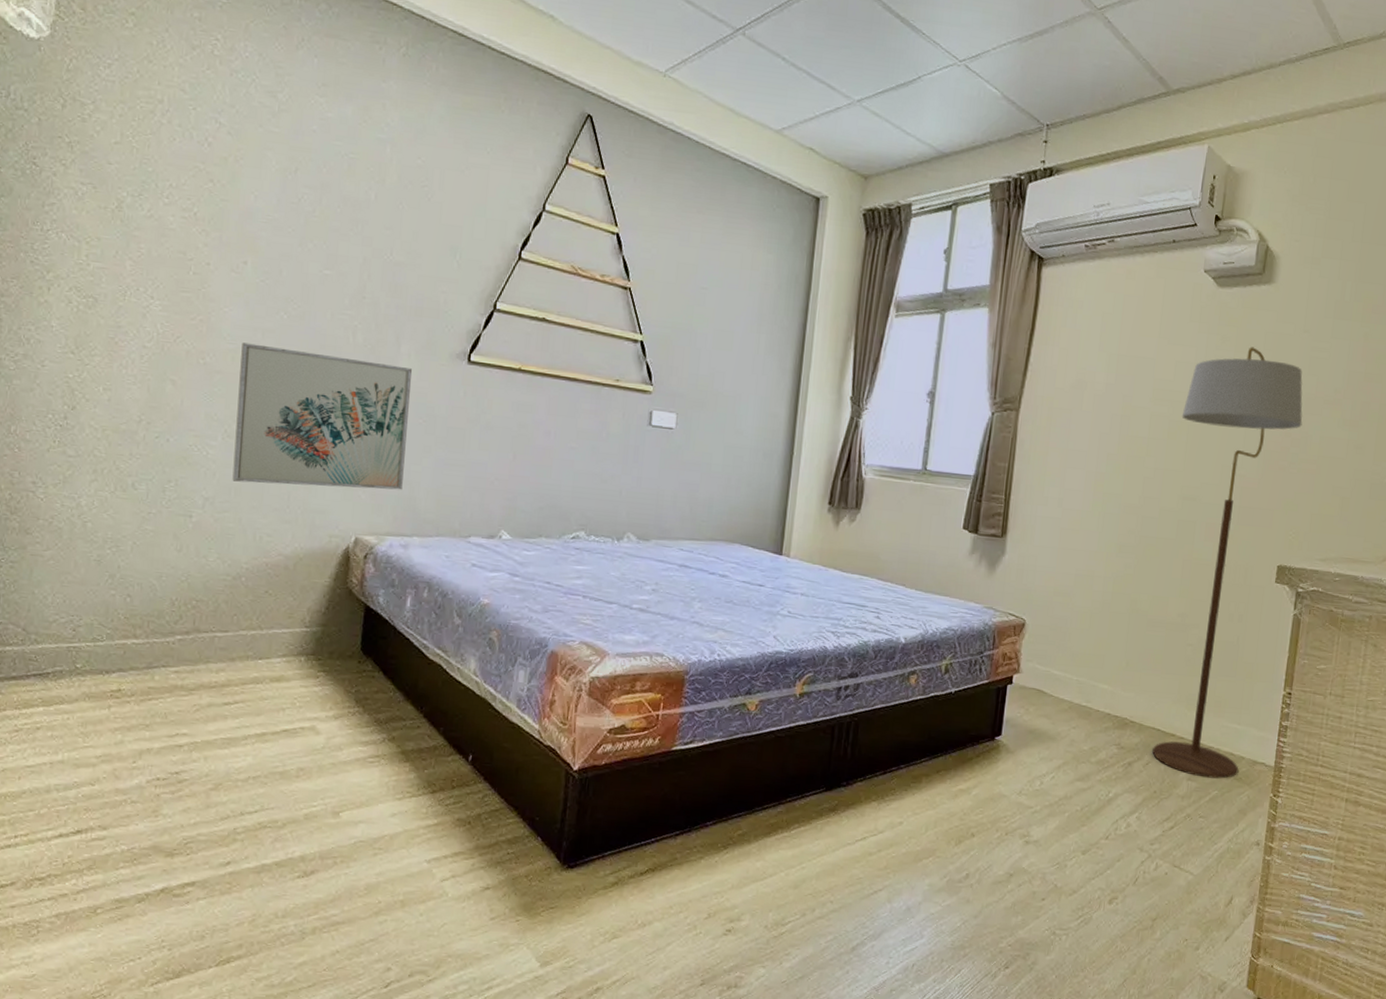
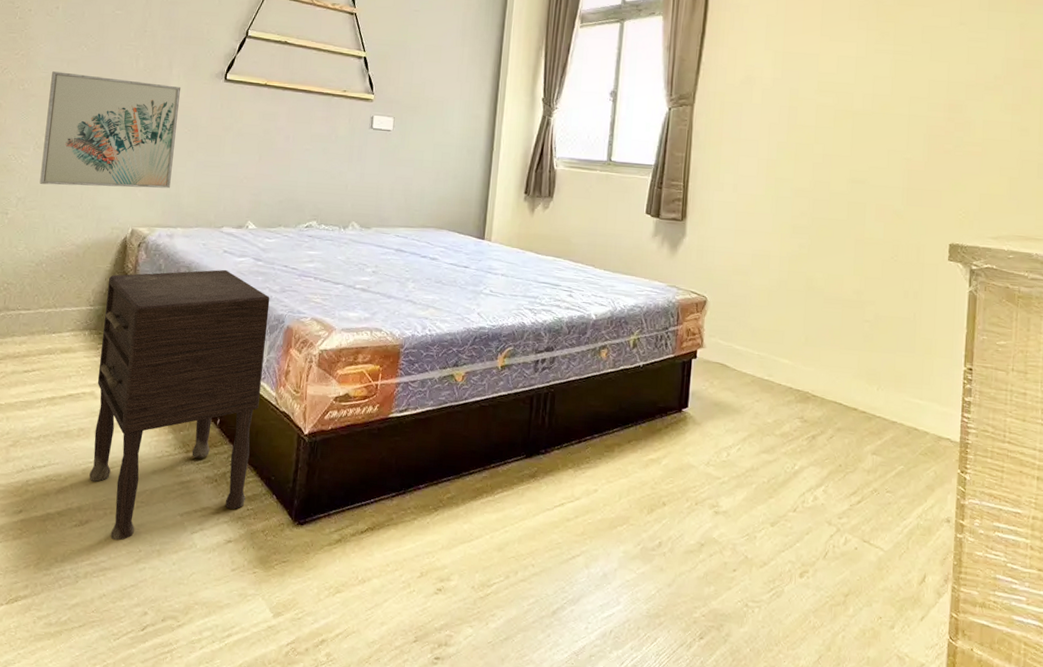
nightstand: none [313,586,530,892] -> present [89,269,270,541]
floor lamp: present [1152,347,1303,779] -> none [835,40,965,454]

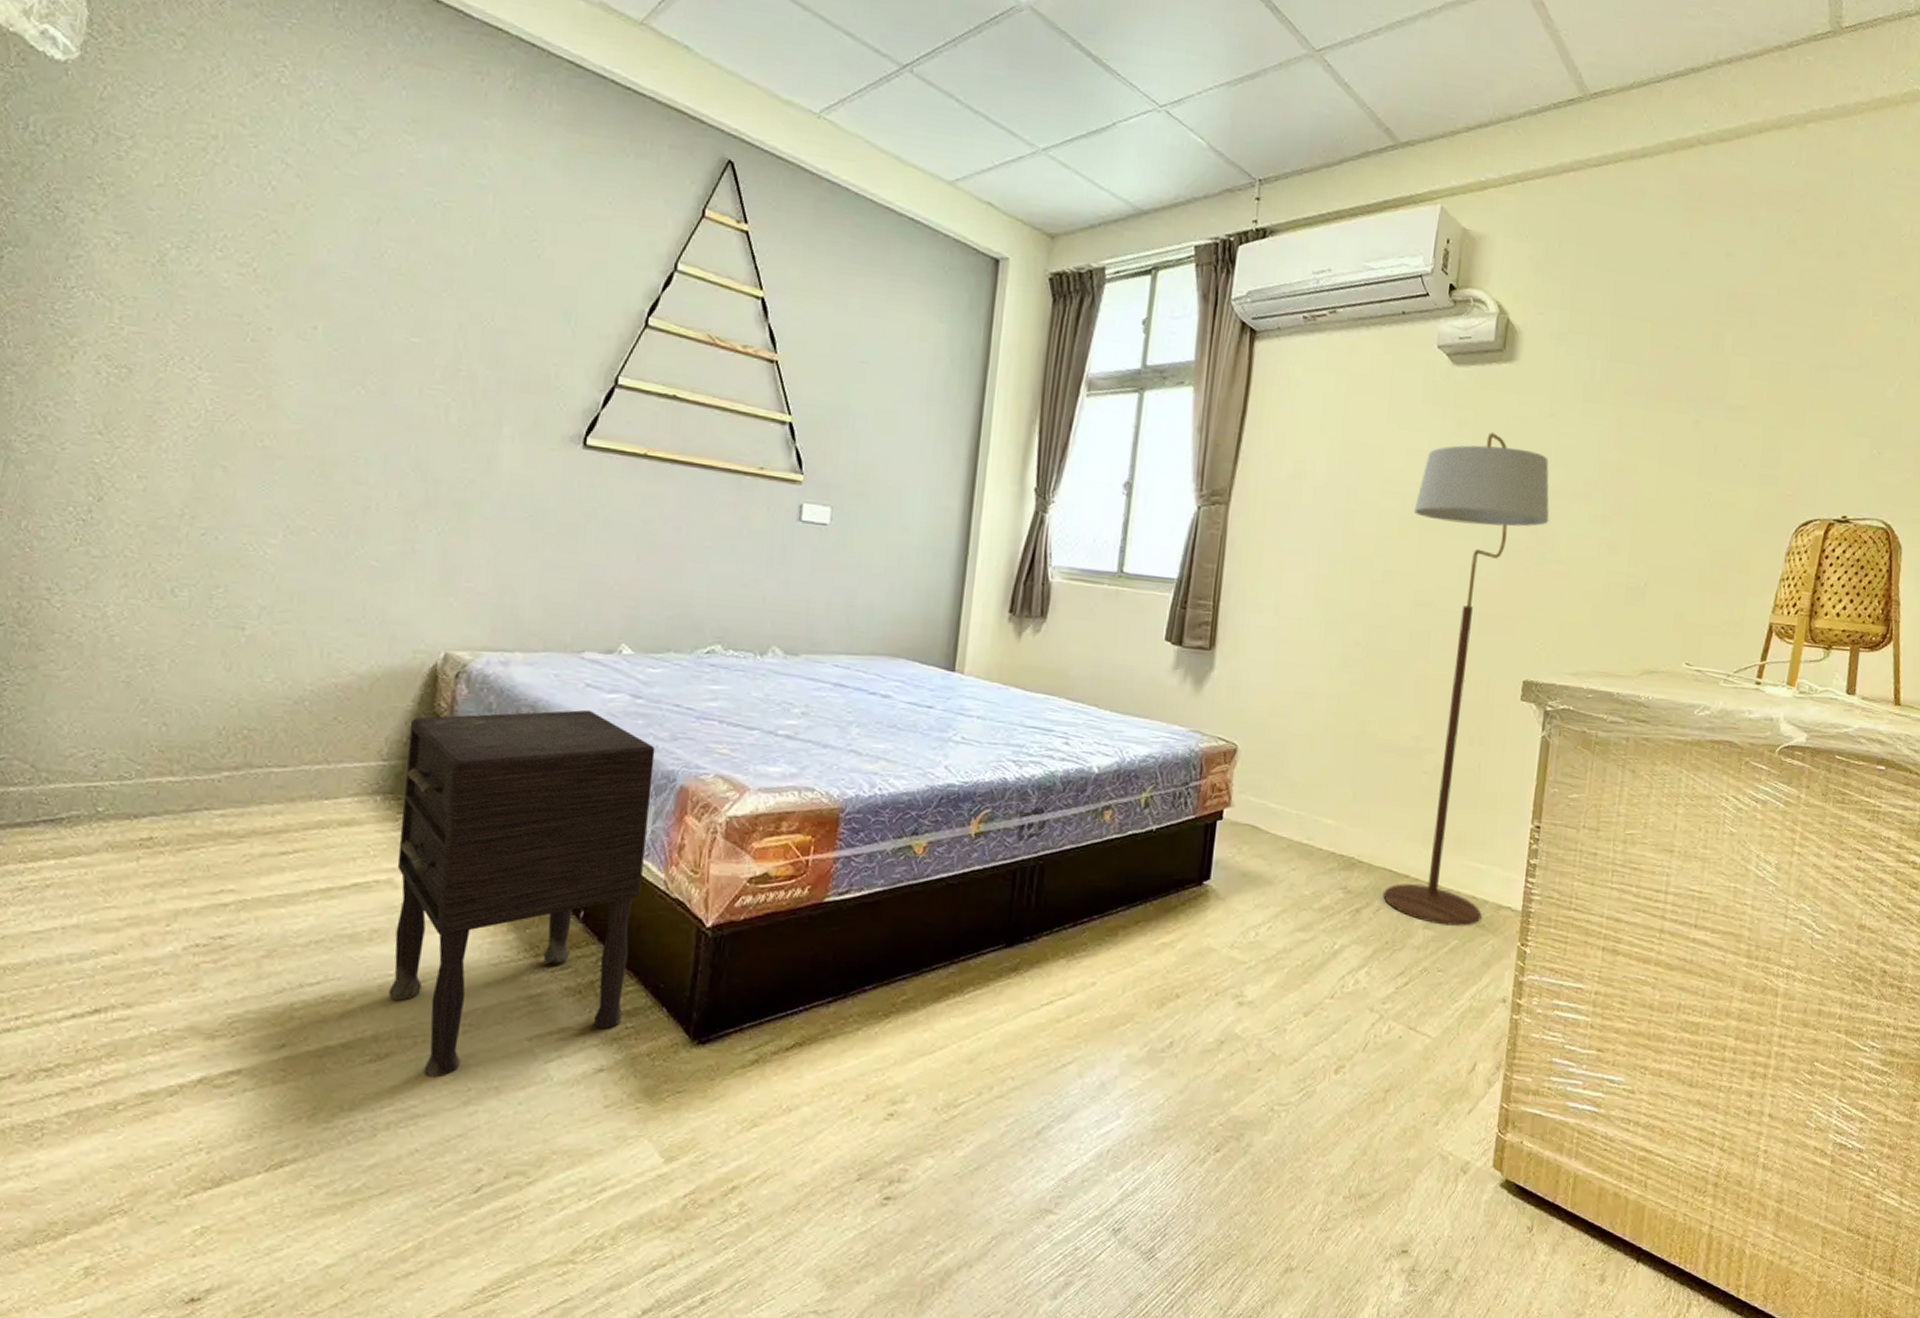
wall art: present [39,71,181,189] -> none [295,422,517,597]
floor lamp: none [835,40,965,454] -> present [1383,432,1549,926]

